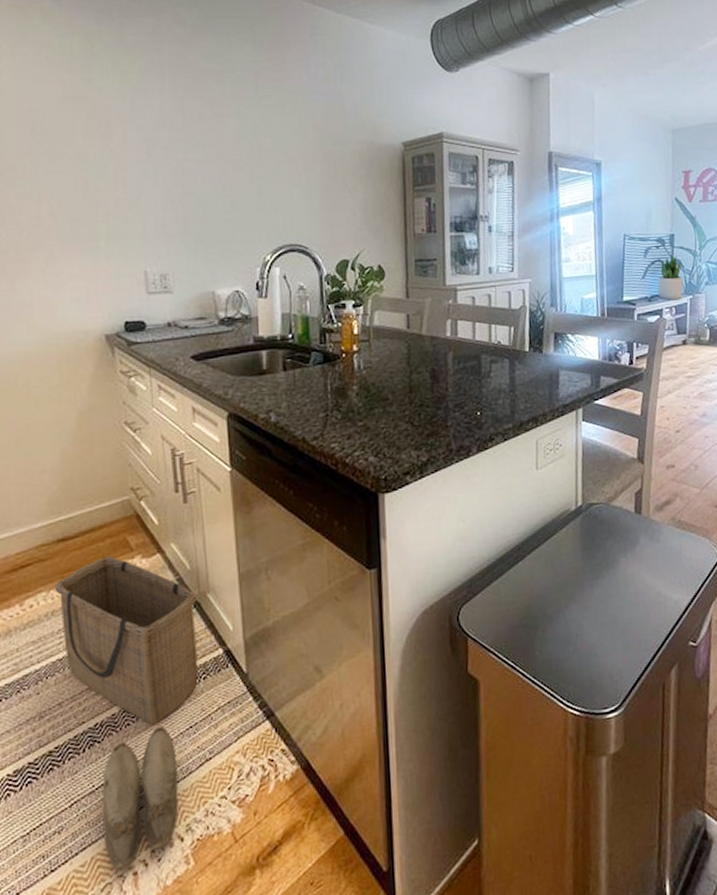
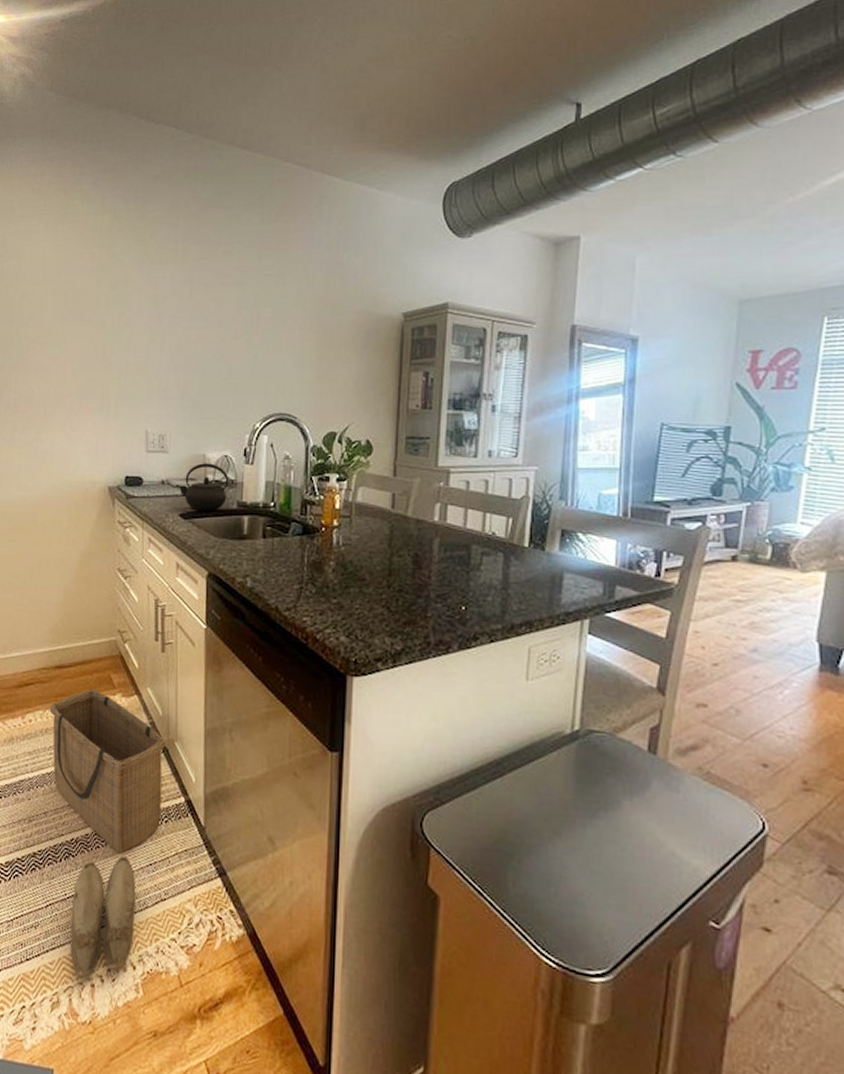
kettle: none [187,300,243,351] -> present [178,463,229,512]
planter: present [657,255,683,301] -> none [703,452,739,507]

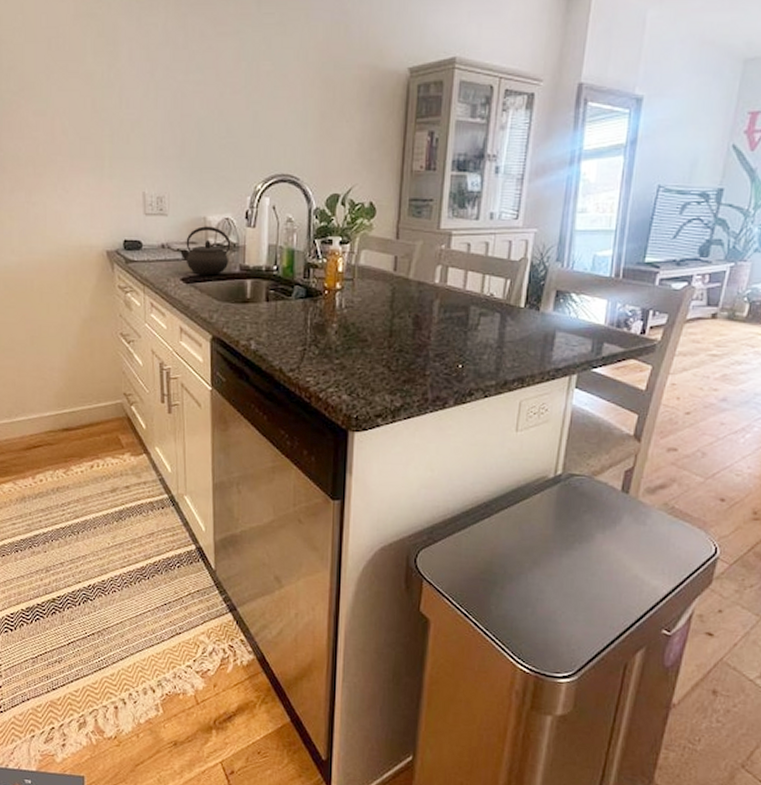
basket: present [49,689,166,854] -> none [59,449,176,596]
slippers: present [70,855,136,979] -> none [92,598,153,703]

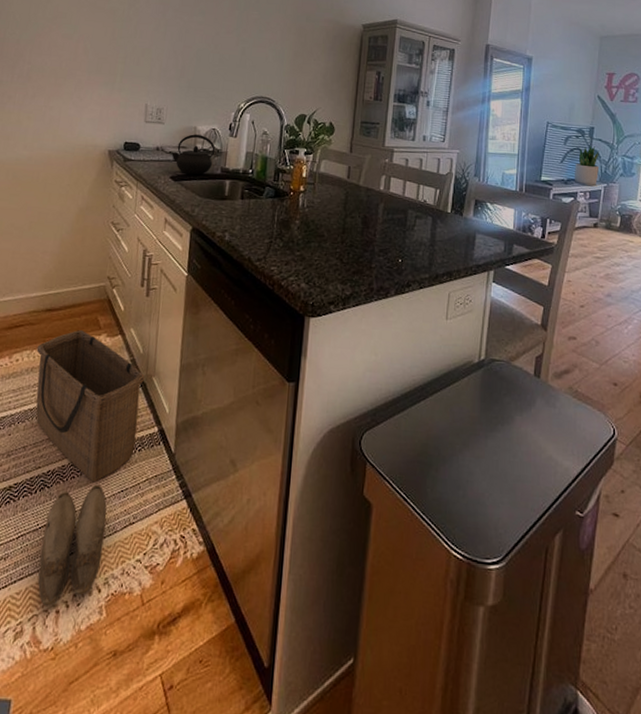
basket: none [59,449,176,596] -> present [35,330,145,483]
slippers: none [92,598,153,703] -> present [37,484,107,606]
planter: none [691,214,728,267] -> present [575,146,599,187]

